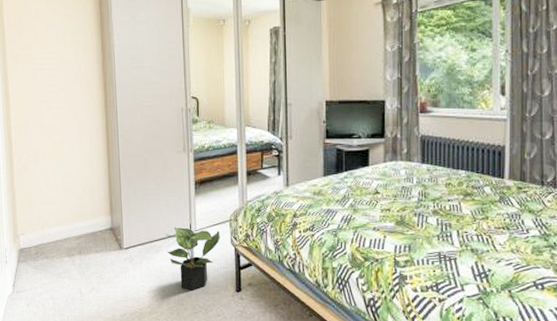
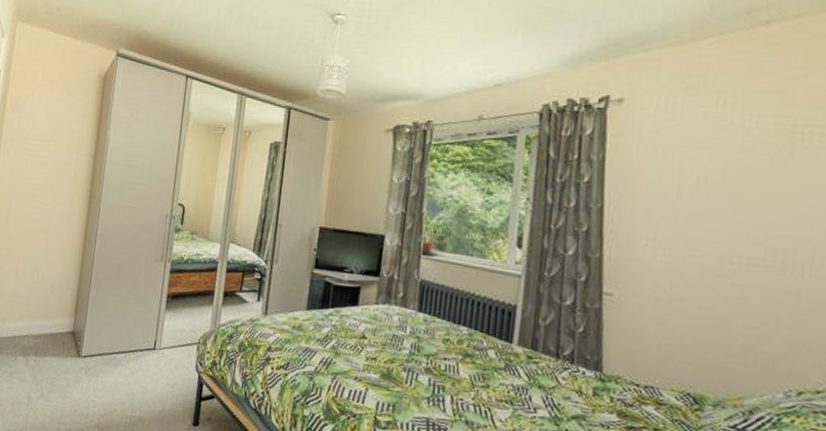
potted plant: present [166,227,220,291] -> none [126,341,185,416]

